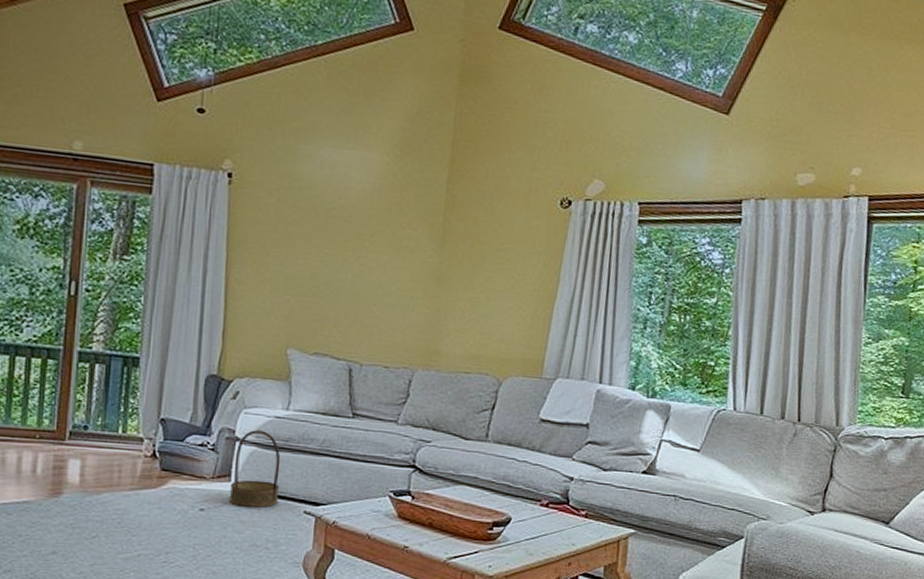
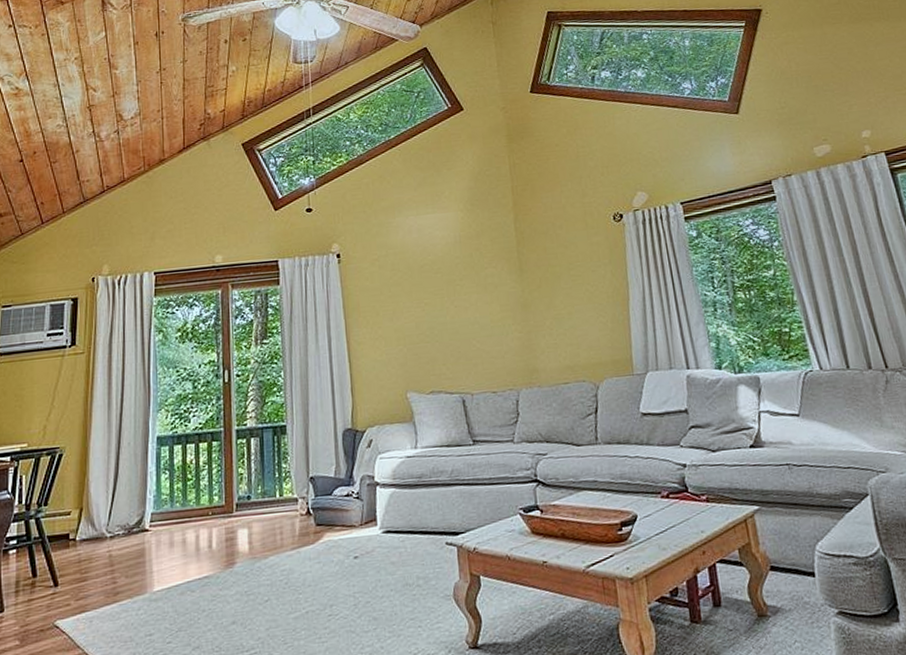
basket: present [228,430,281,508] -> none [377,472,421,548]

